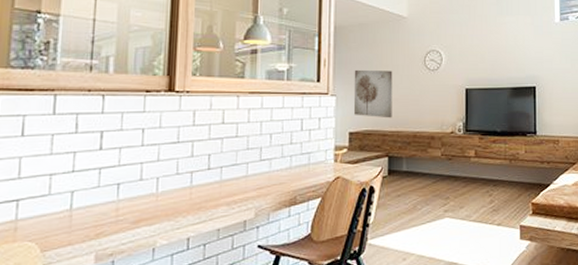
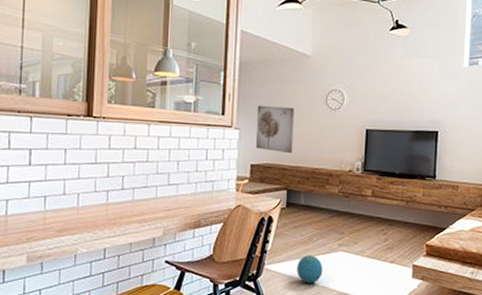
ball: none [402,225,429,256] -> present [297,255,323,284]

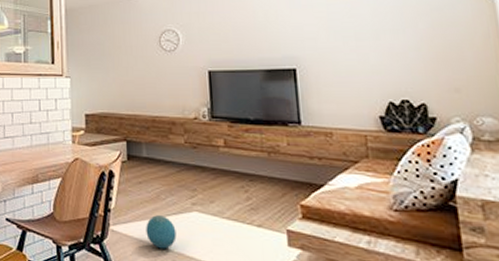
wall art: present [255,105,295,154] -> none [86,51,128,101]

